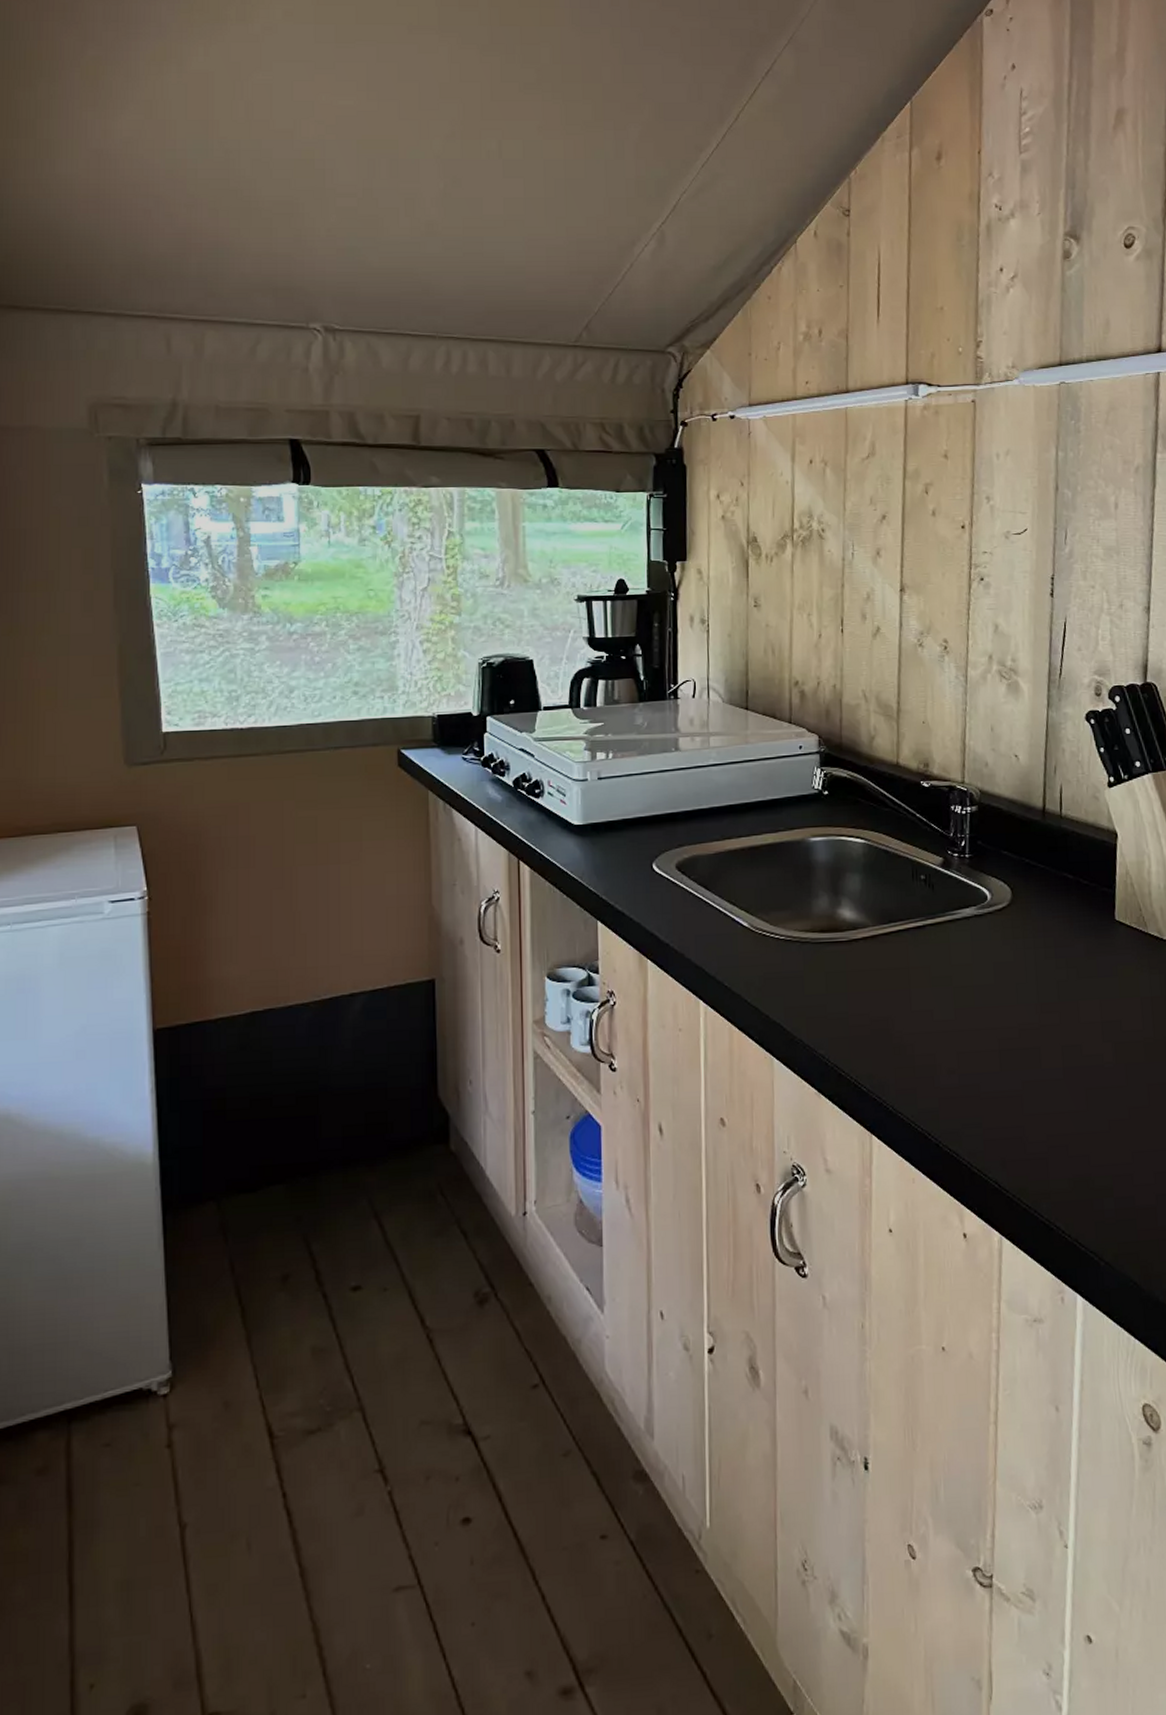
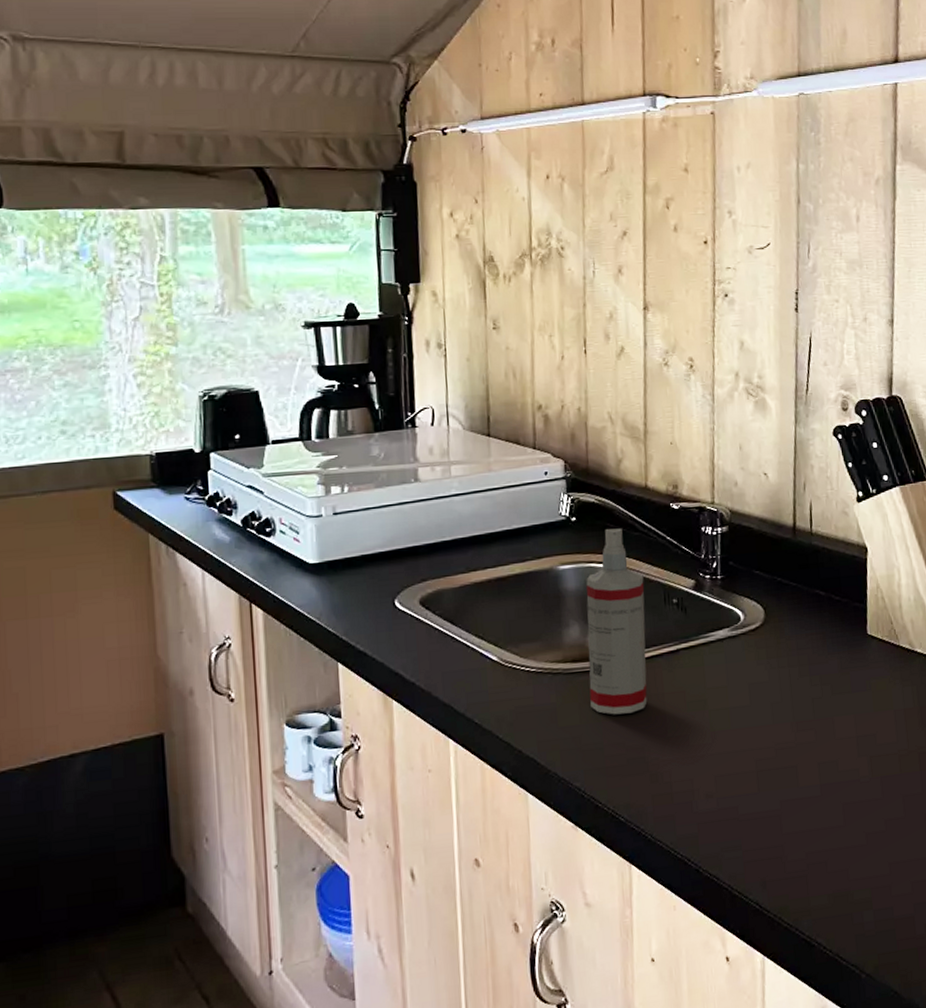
spray bottle: none [836,803,893,986] -> present [586,528,648,715]

